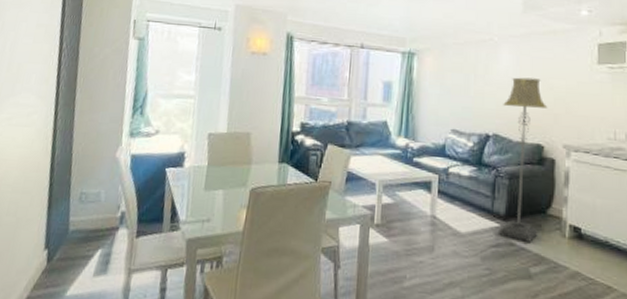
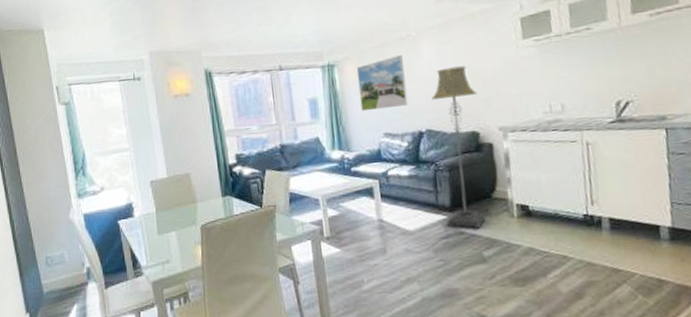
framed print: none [433,55,482,106] -> present [356,54,409,112]

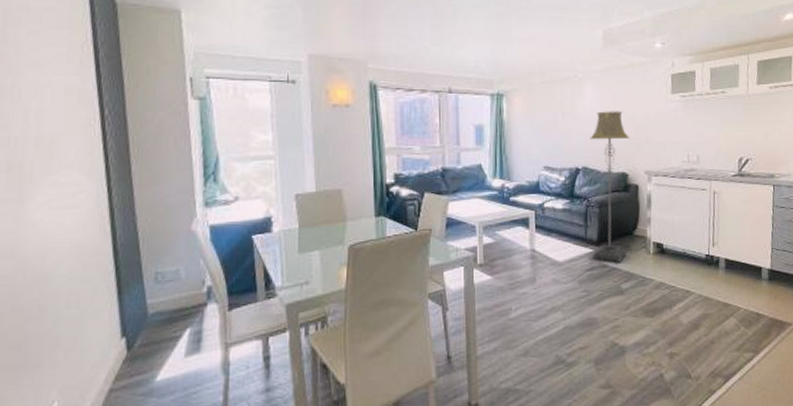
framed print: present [356,54,409,112] -> none [524,93,569,144]

